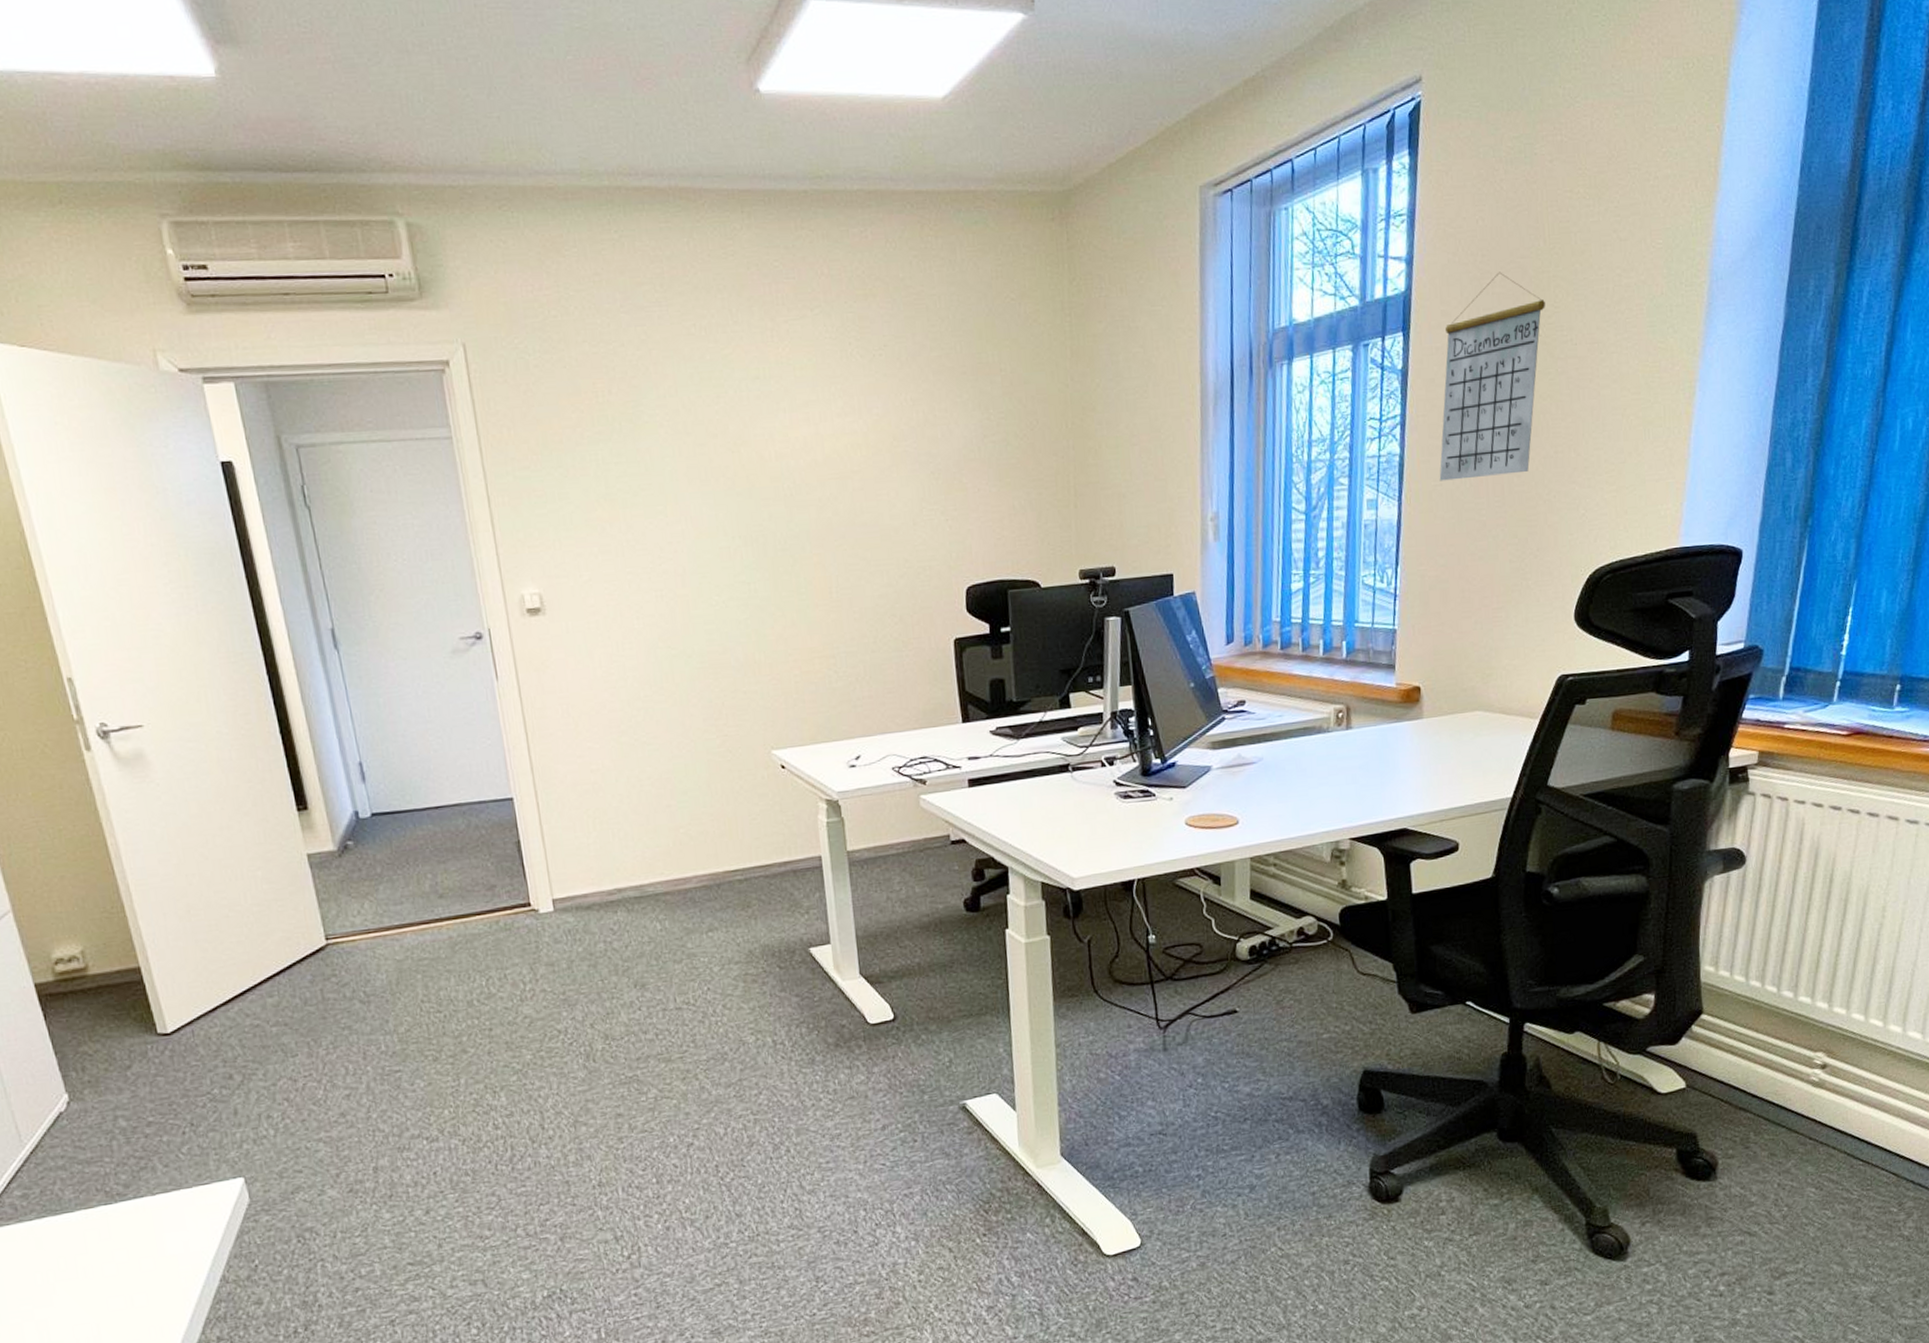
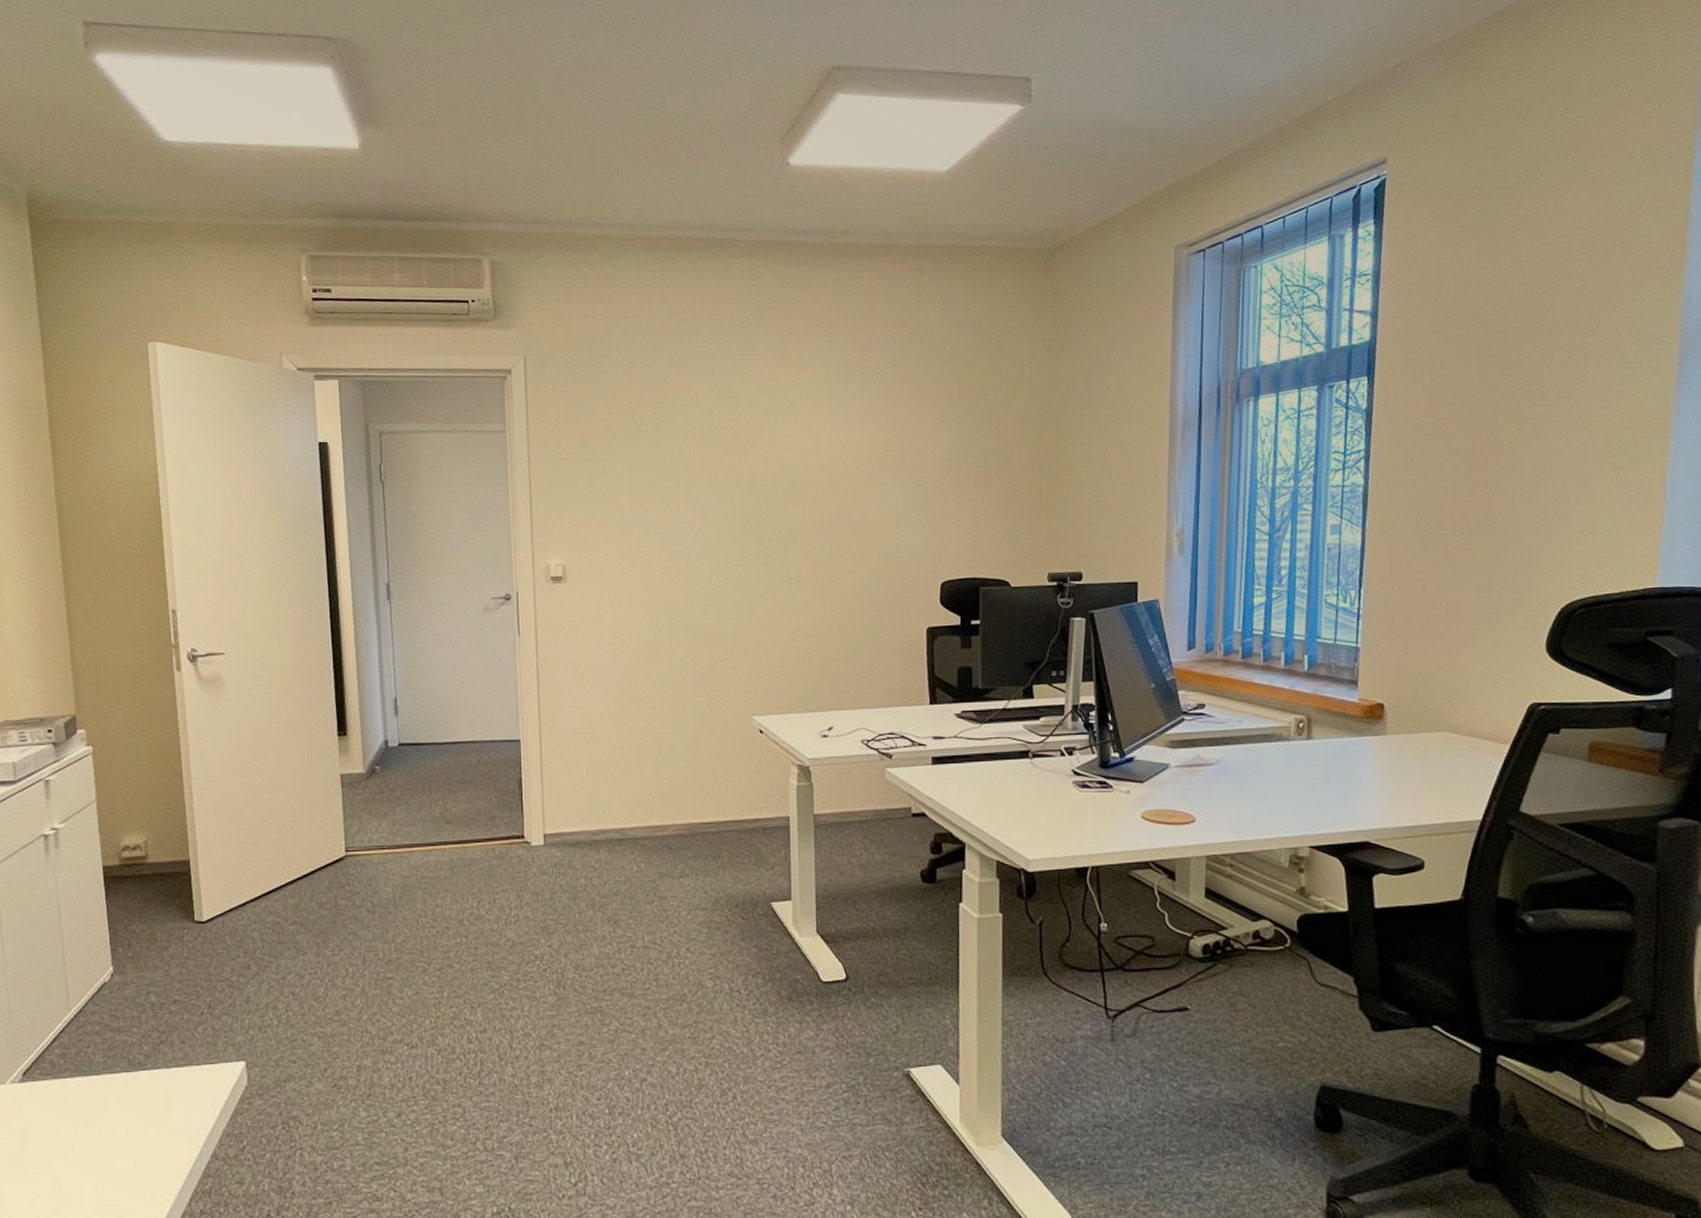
calendar: present [1439,272,1545,481] -> none [1403,326,1511,512]

